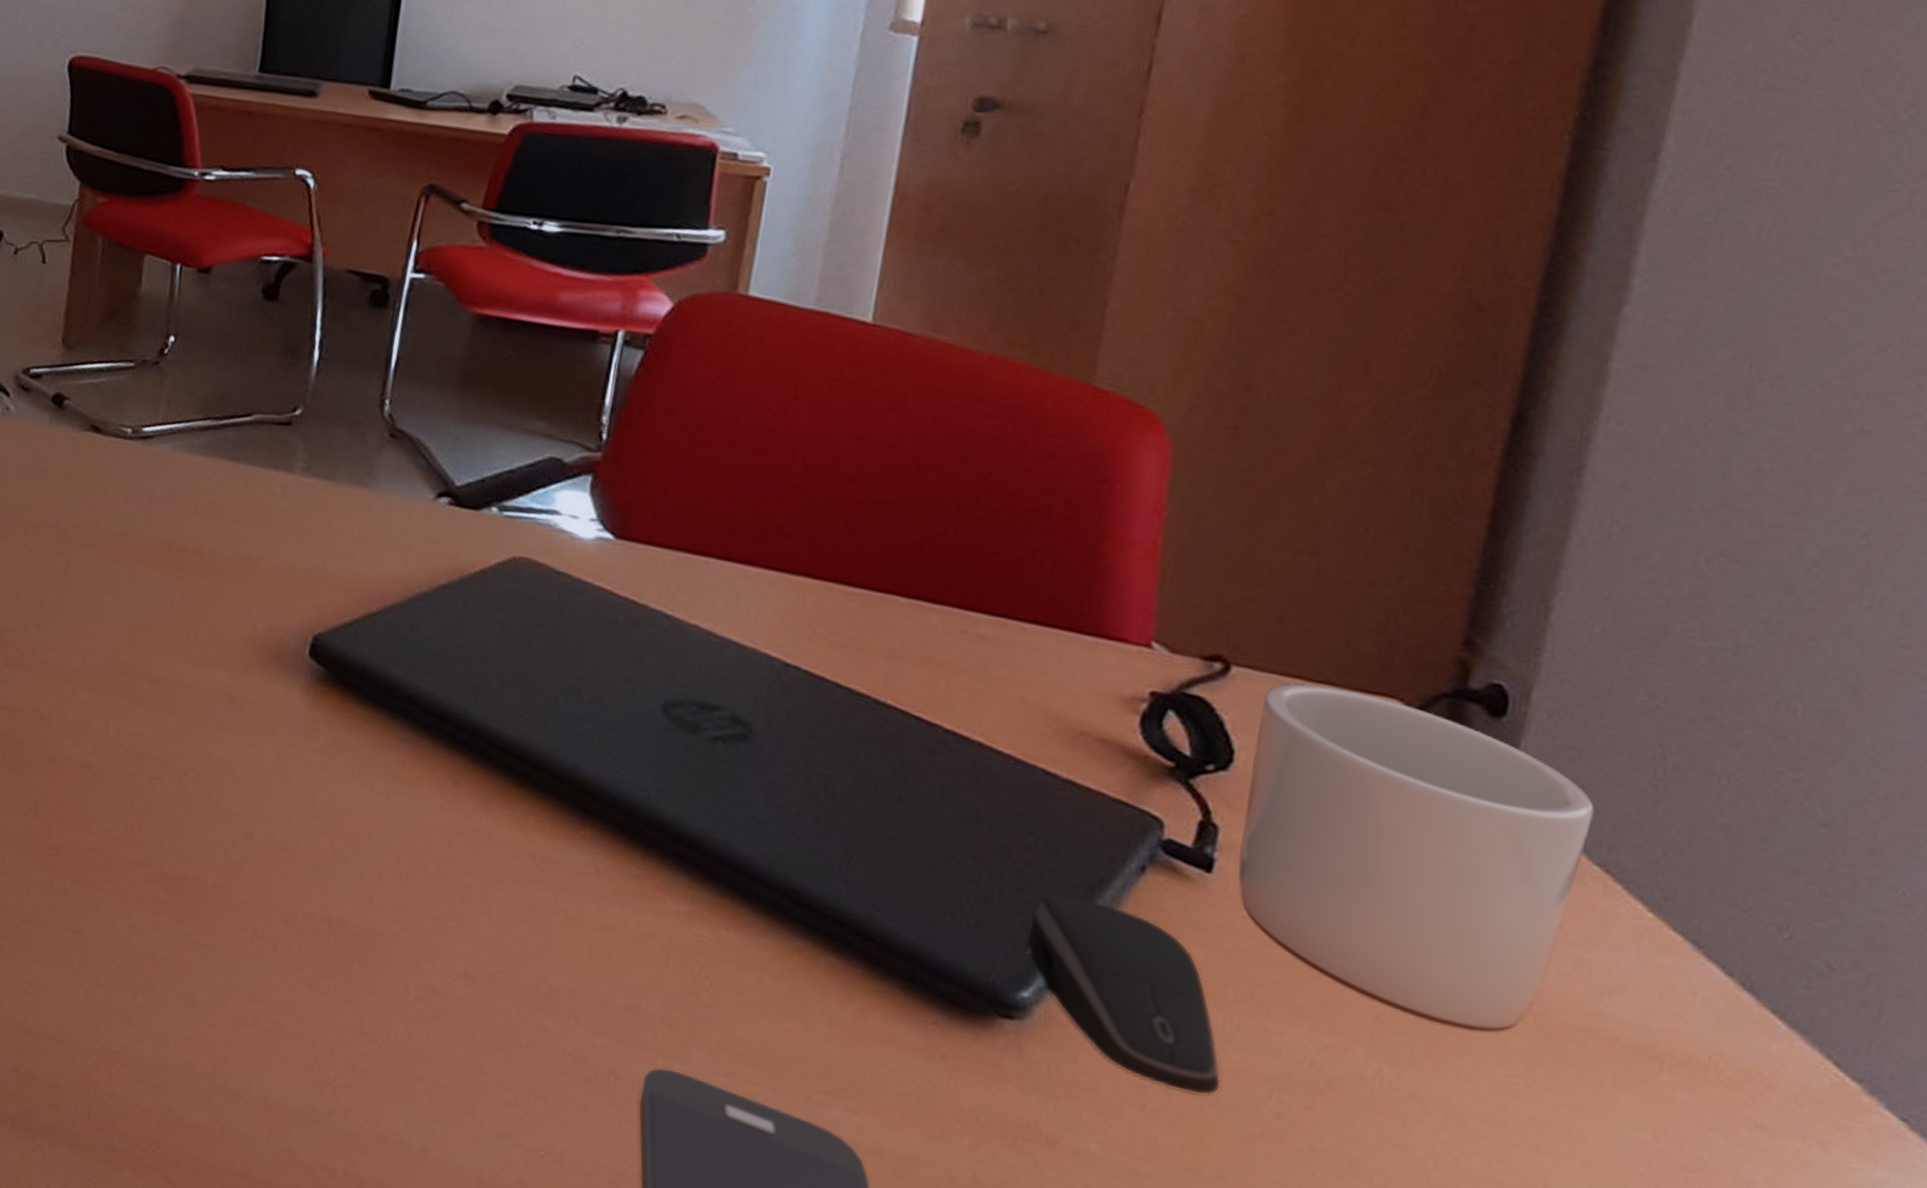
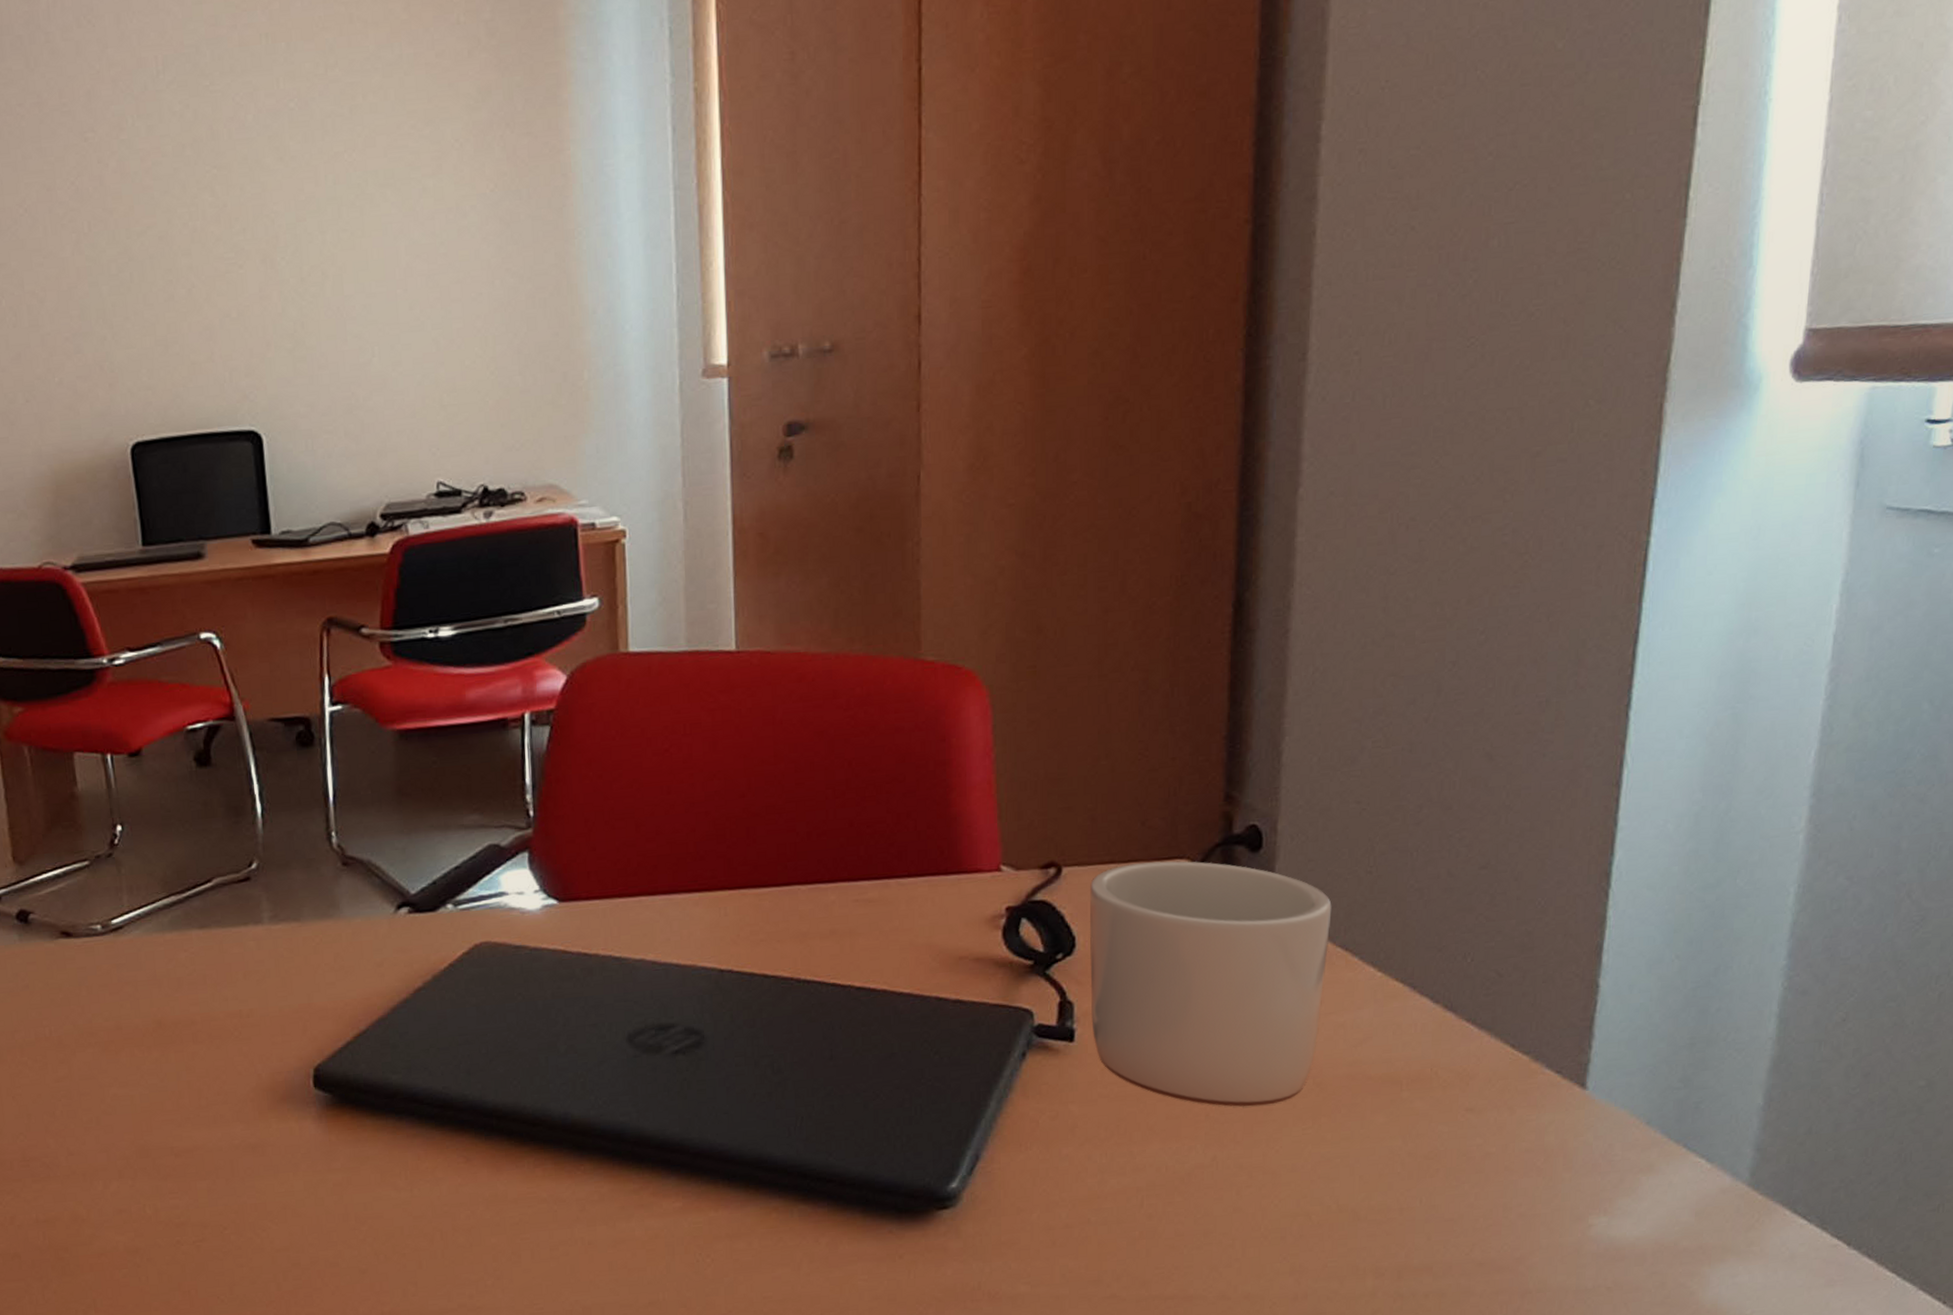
computer mouse: present [1027,894,1221,1095] -> none [948,1092,1106,1222]

